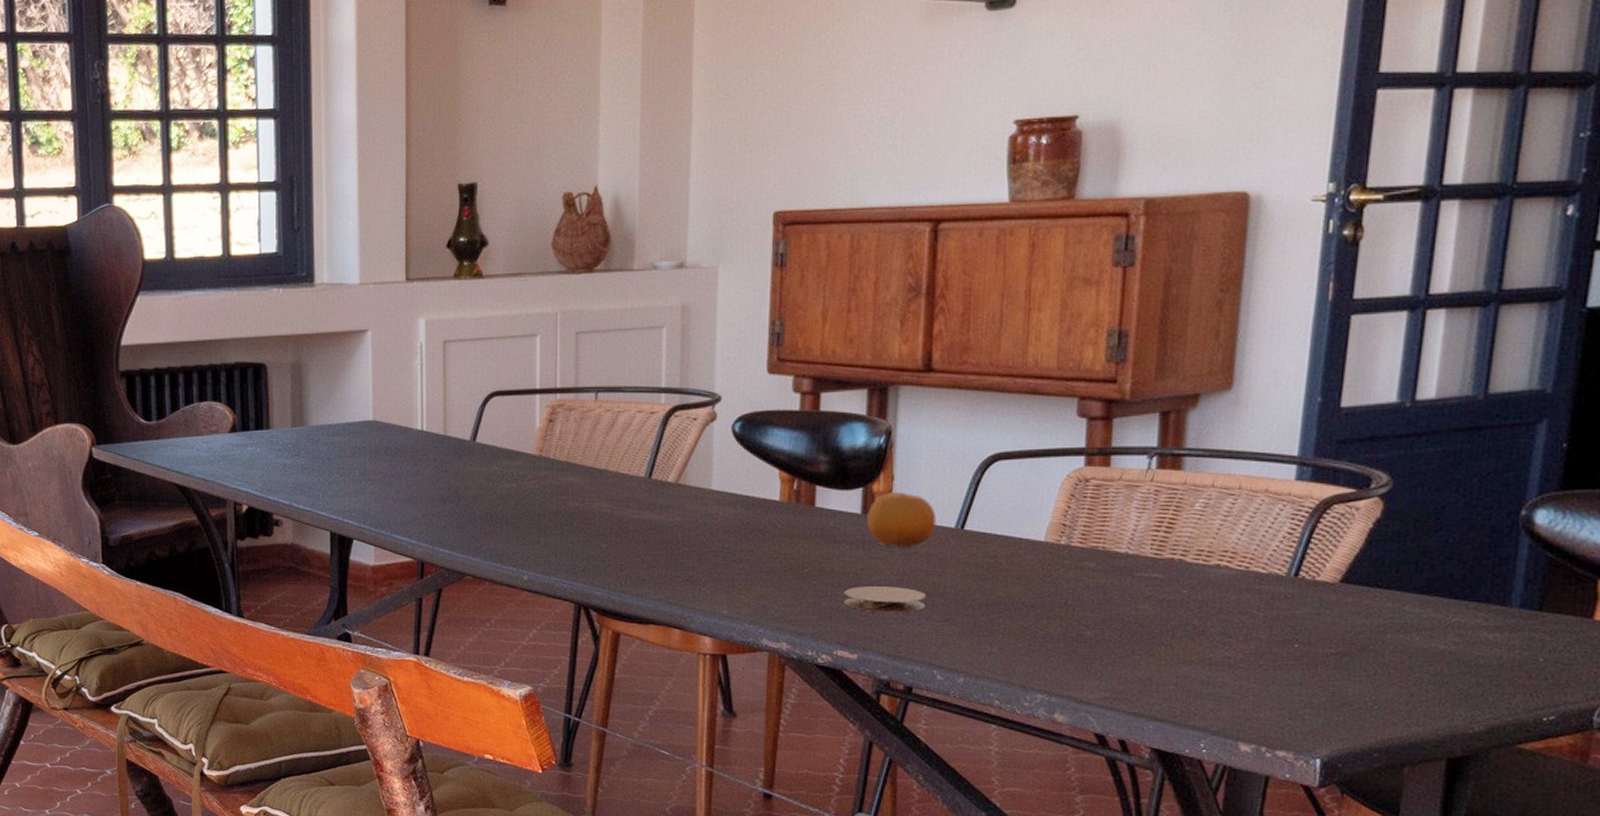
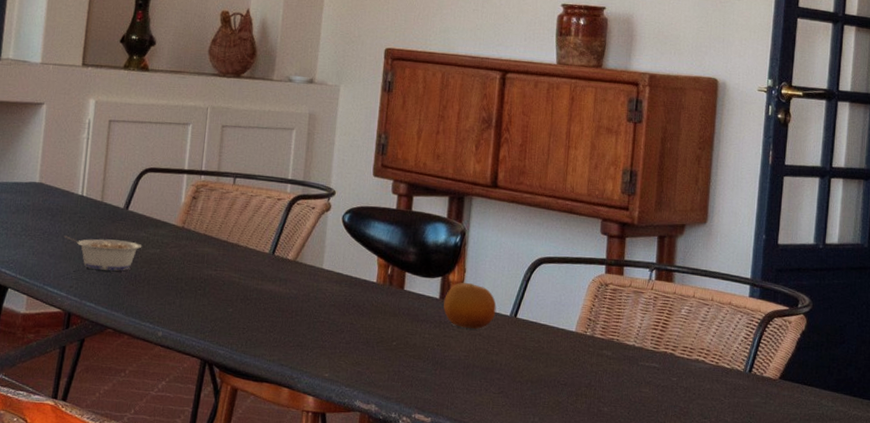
legume: none [407,477,496,511] -> present [64,235,142,271]
coaster: present [843,586,926,613] -> none [422,359,486,385]

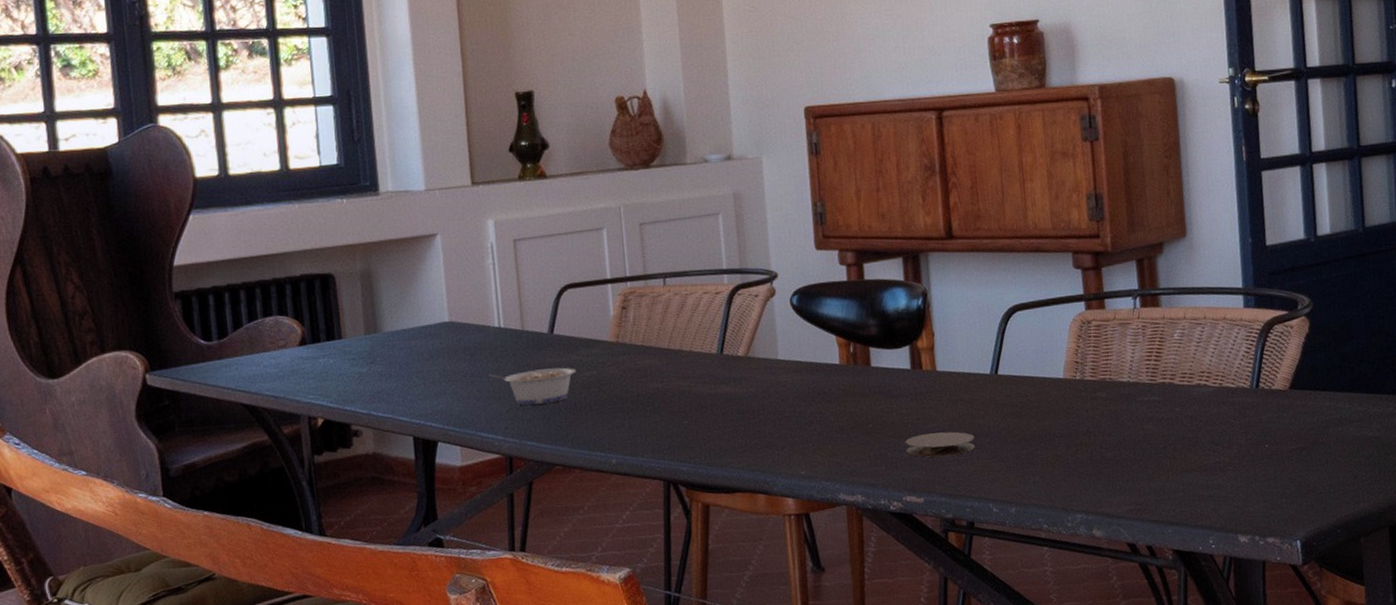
coaster: none [422,359,486,385] -> present [905,431,975,458]
fruit: present [443,282,497,329] -> none [916,346,975,396]

